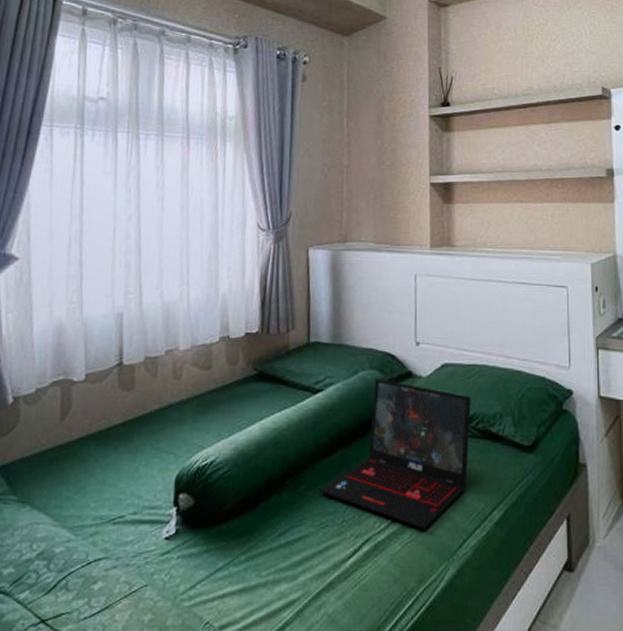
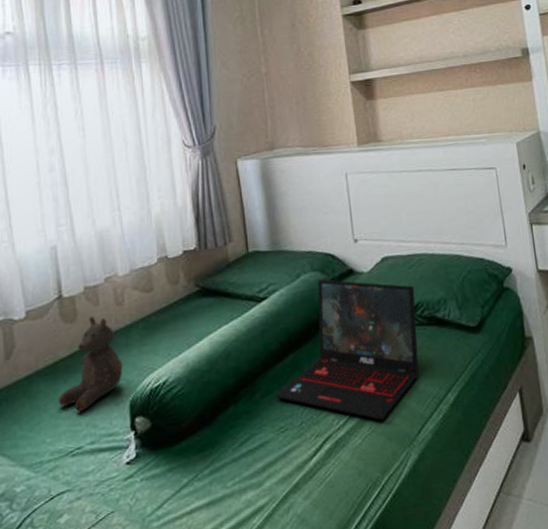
stuffed bear: none [107,386,174,480] -> present [59,315,123,412]

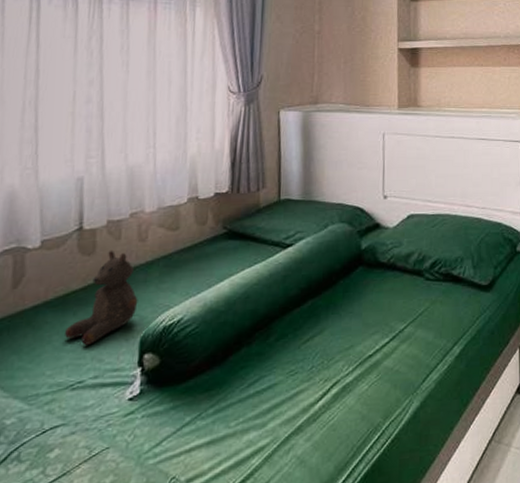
laptop: present [275,279,419,421] -> none [289,231,435,369]

